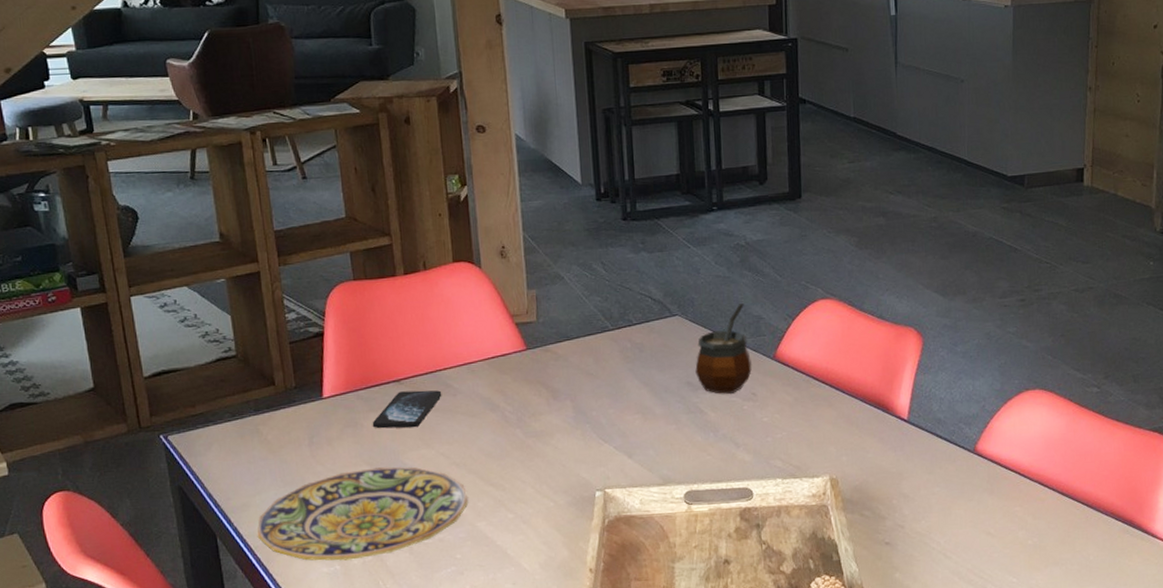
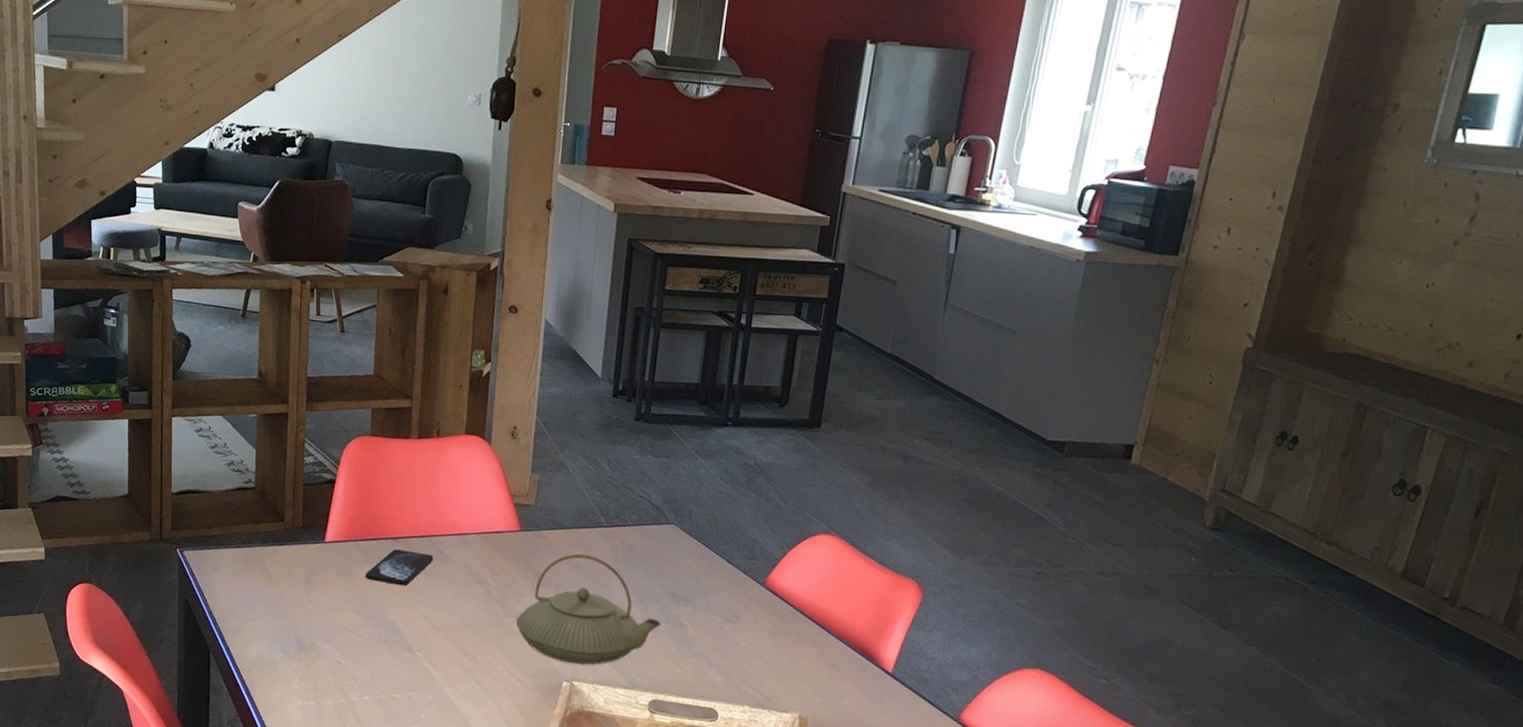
plate: present [257,467,469,561] -> none [245,615,441,700]
teapot: none [538,361,683,472] -> present [516,554,661,665]
gourd: present [695,303,752,394] -> none [681,523,744,612]

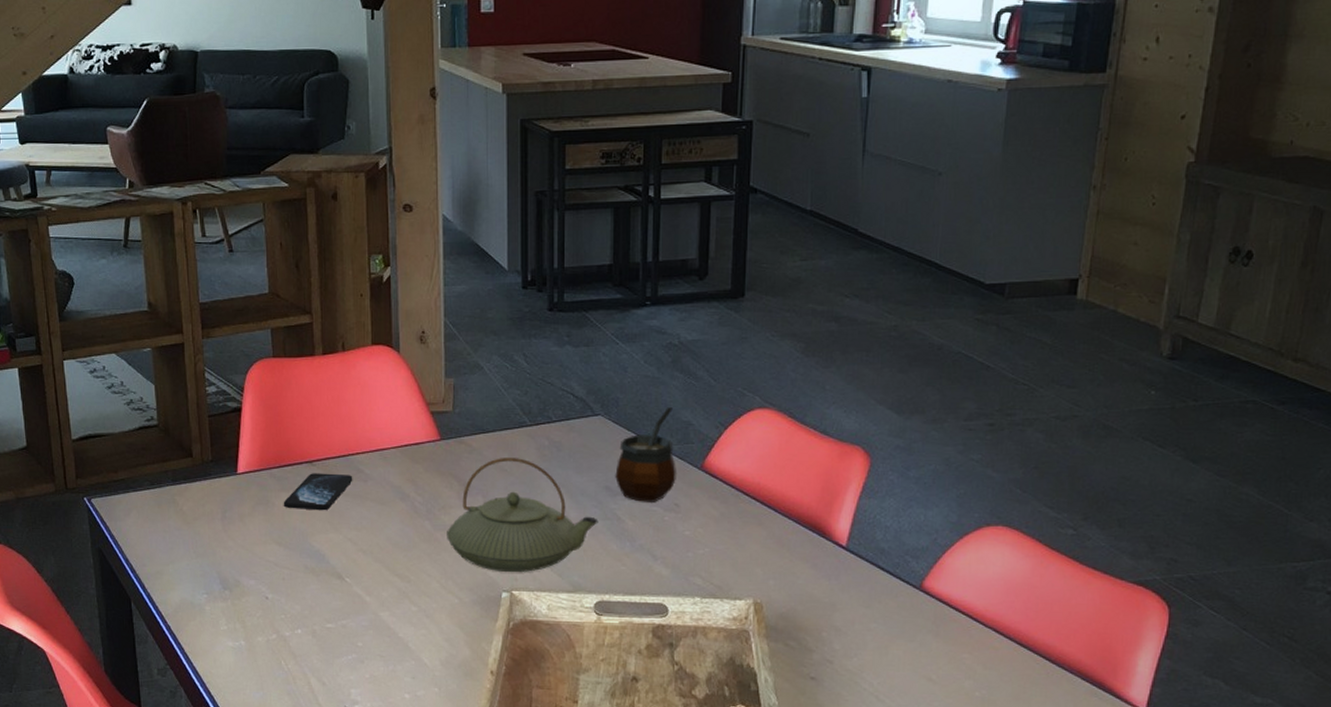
gourd: none [681,523,744,612] -> present [615,407,676,502]

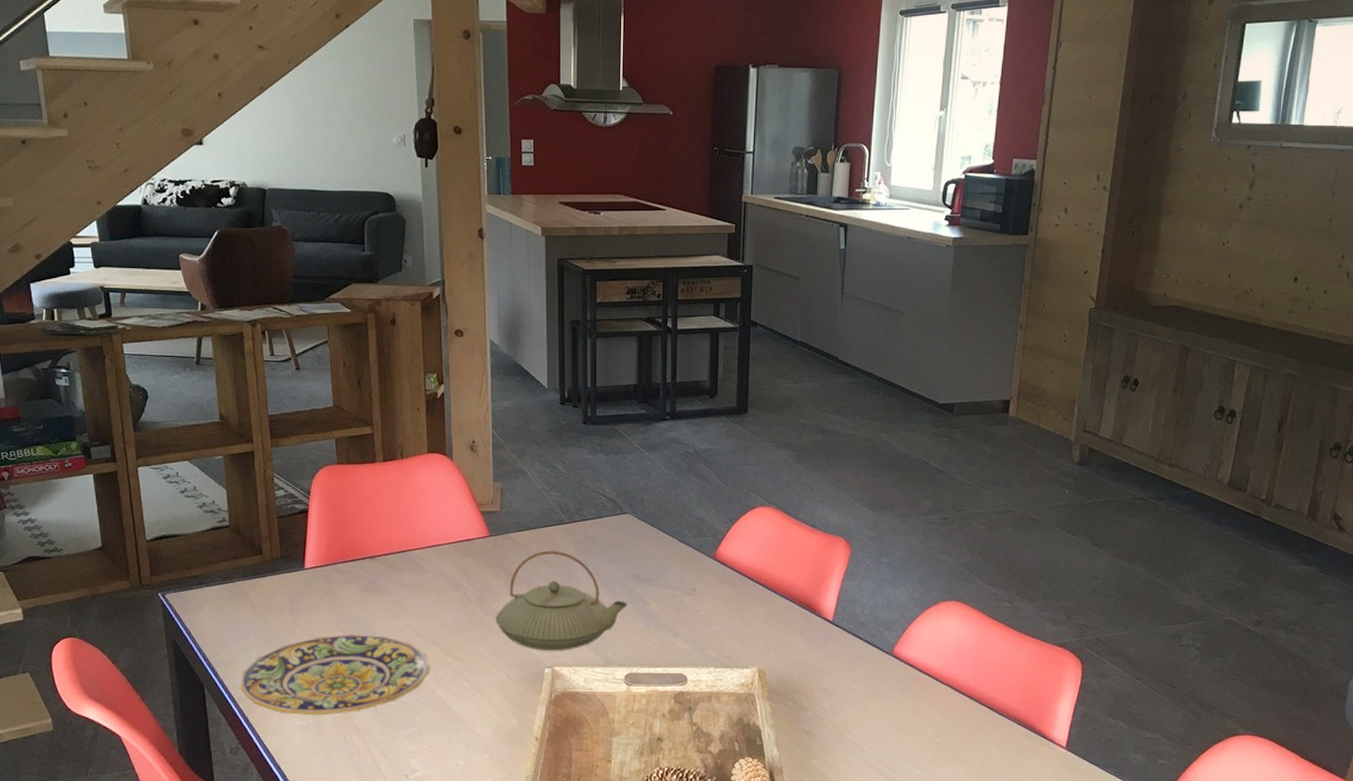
plate: none [168,547,373,637] -> present [240,634,430,716]
smartphone: present [283,473,353,511] -> none [347,567,412,601]
gourd: present [615,407,676,502] -> none [641,506,693,587]

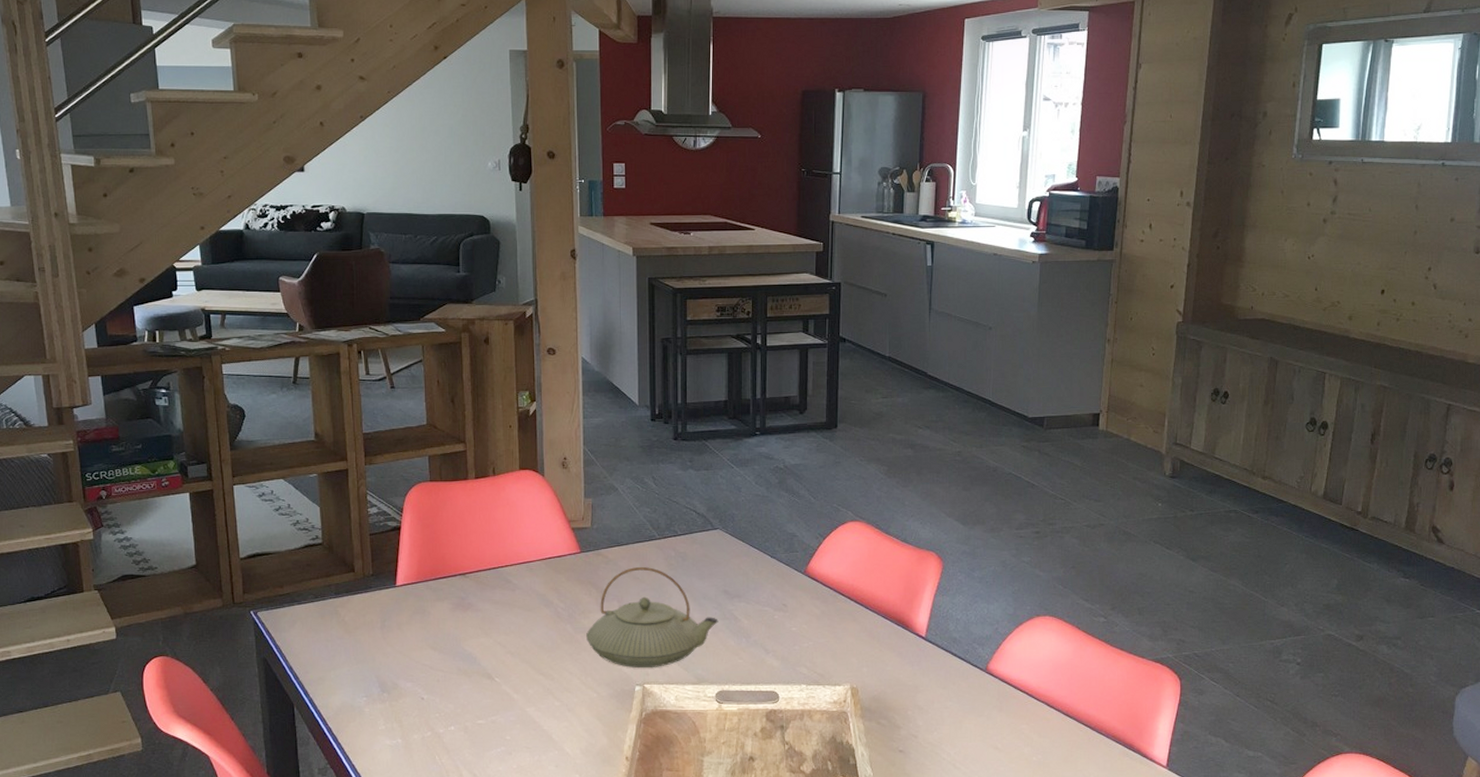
plate: present [240,634,430,716] -> none [330,652,520,735]

